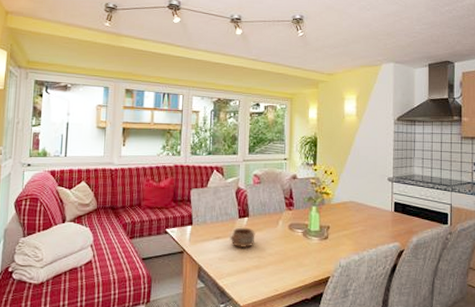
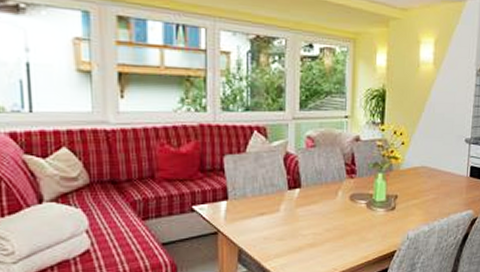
pottery: present [230,227,255,248] -> none [277,200,309,225]

